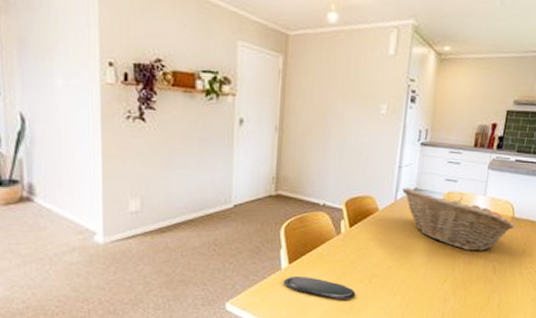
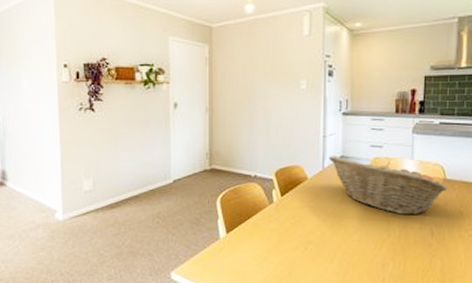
oval tray: present [284,276,356,300] -> none [223,244,293,268]

